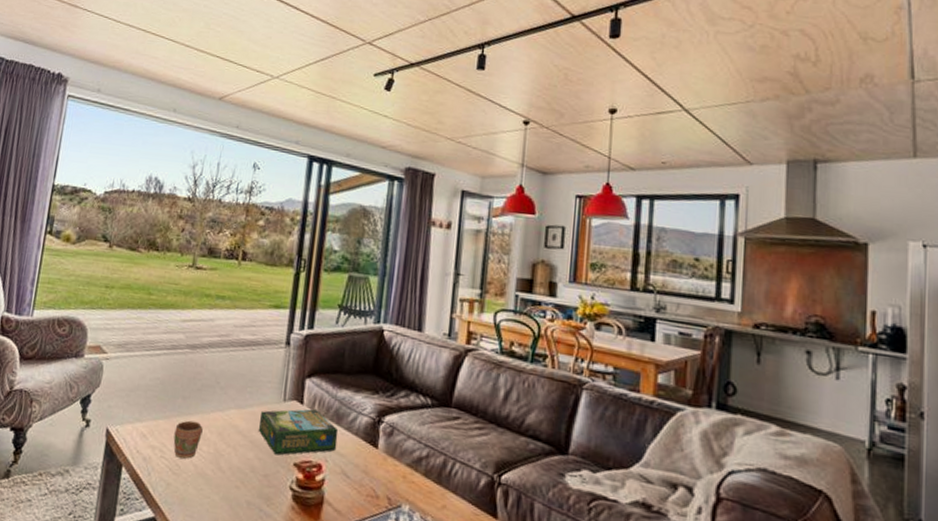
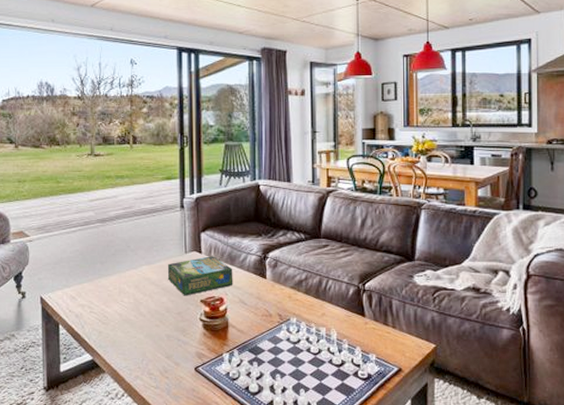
mug: present [173,420,203,459] -> none [98,280,122,310]

